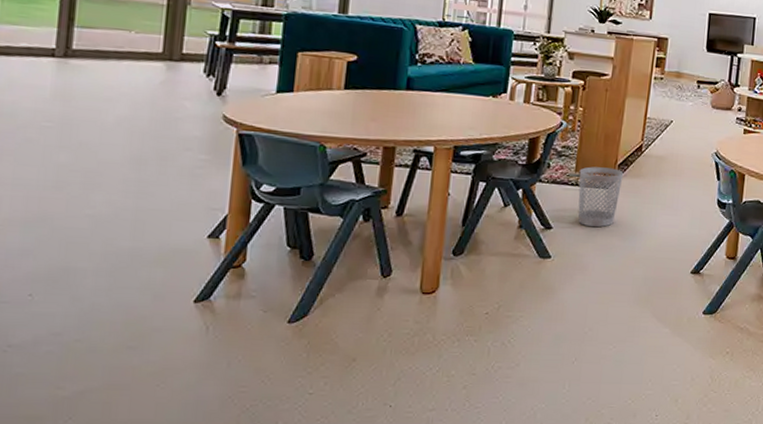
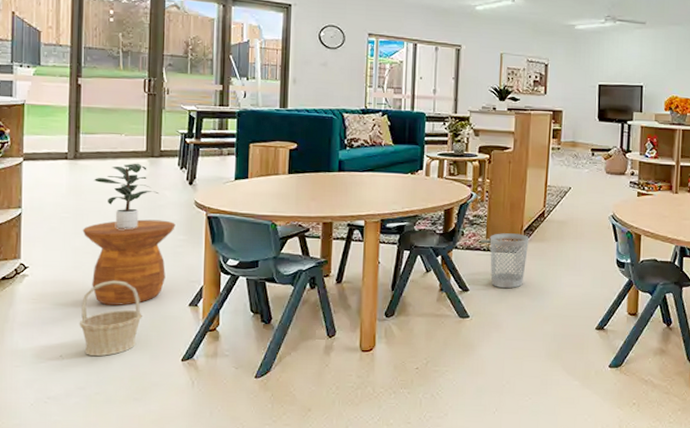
basket: none [57,205,145,296] -> present [79,280,142,357]
side table: none [69,133,196,235] -> present [82,219,175,305]
potted plant: none [89,66,177,145] -> present [93,163,159,229]

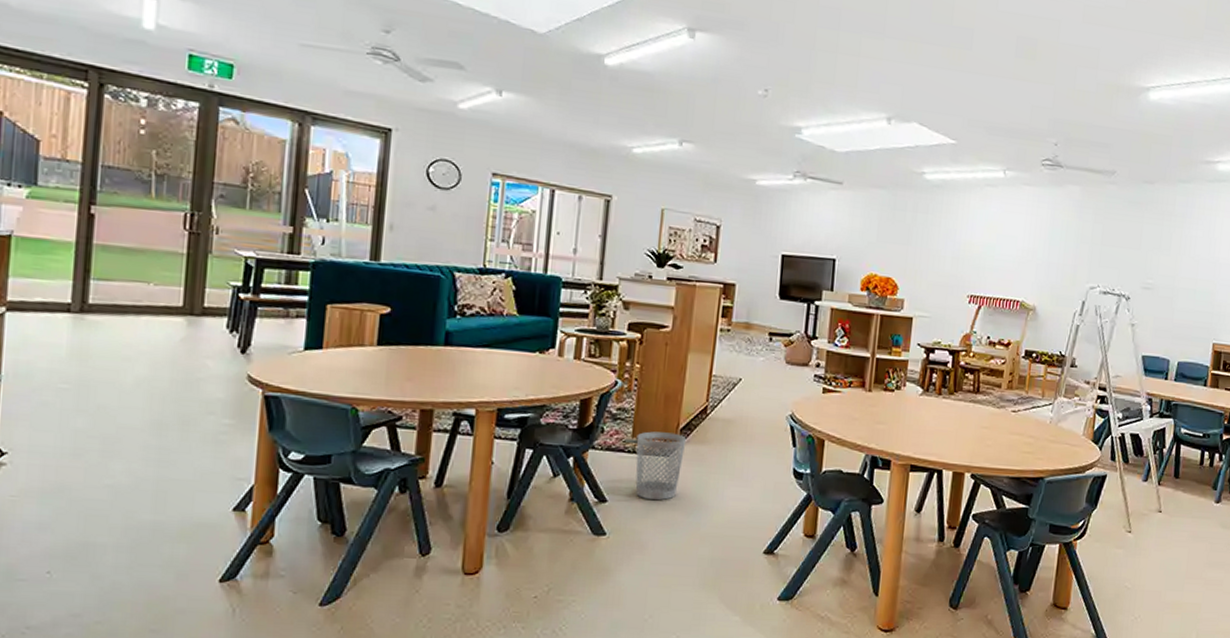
basket: present [79,280,142,357] -> none [76,474,167,574]
side table: present [82,219,175,305] -> none [87,395,219,508]
potted plant: present [93,163,159,229] -> none [106,321,198,408]

